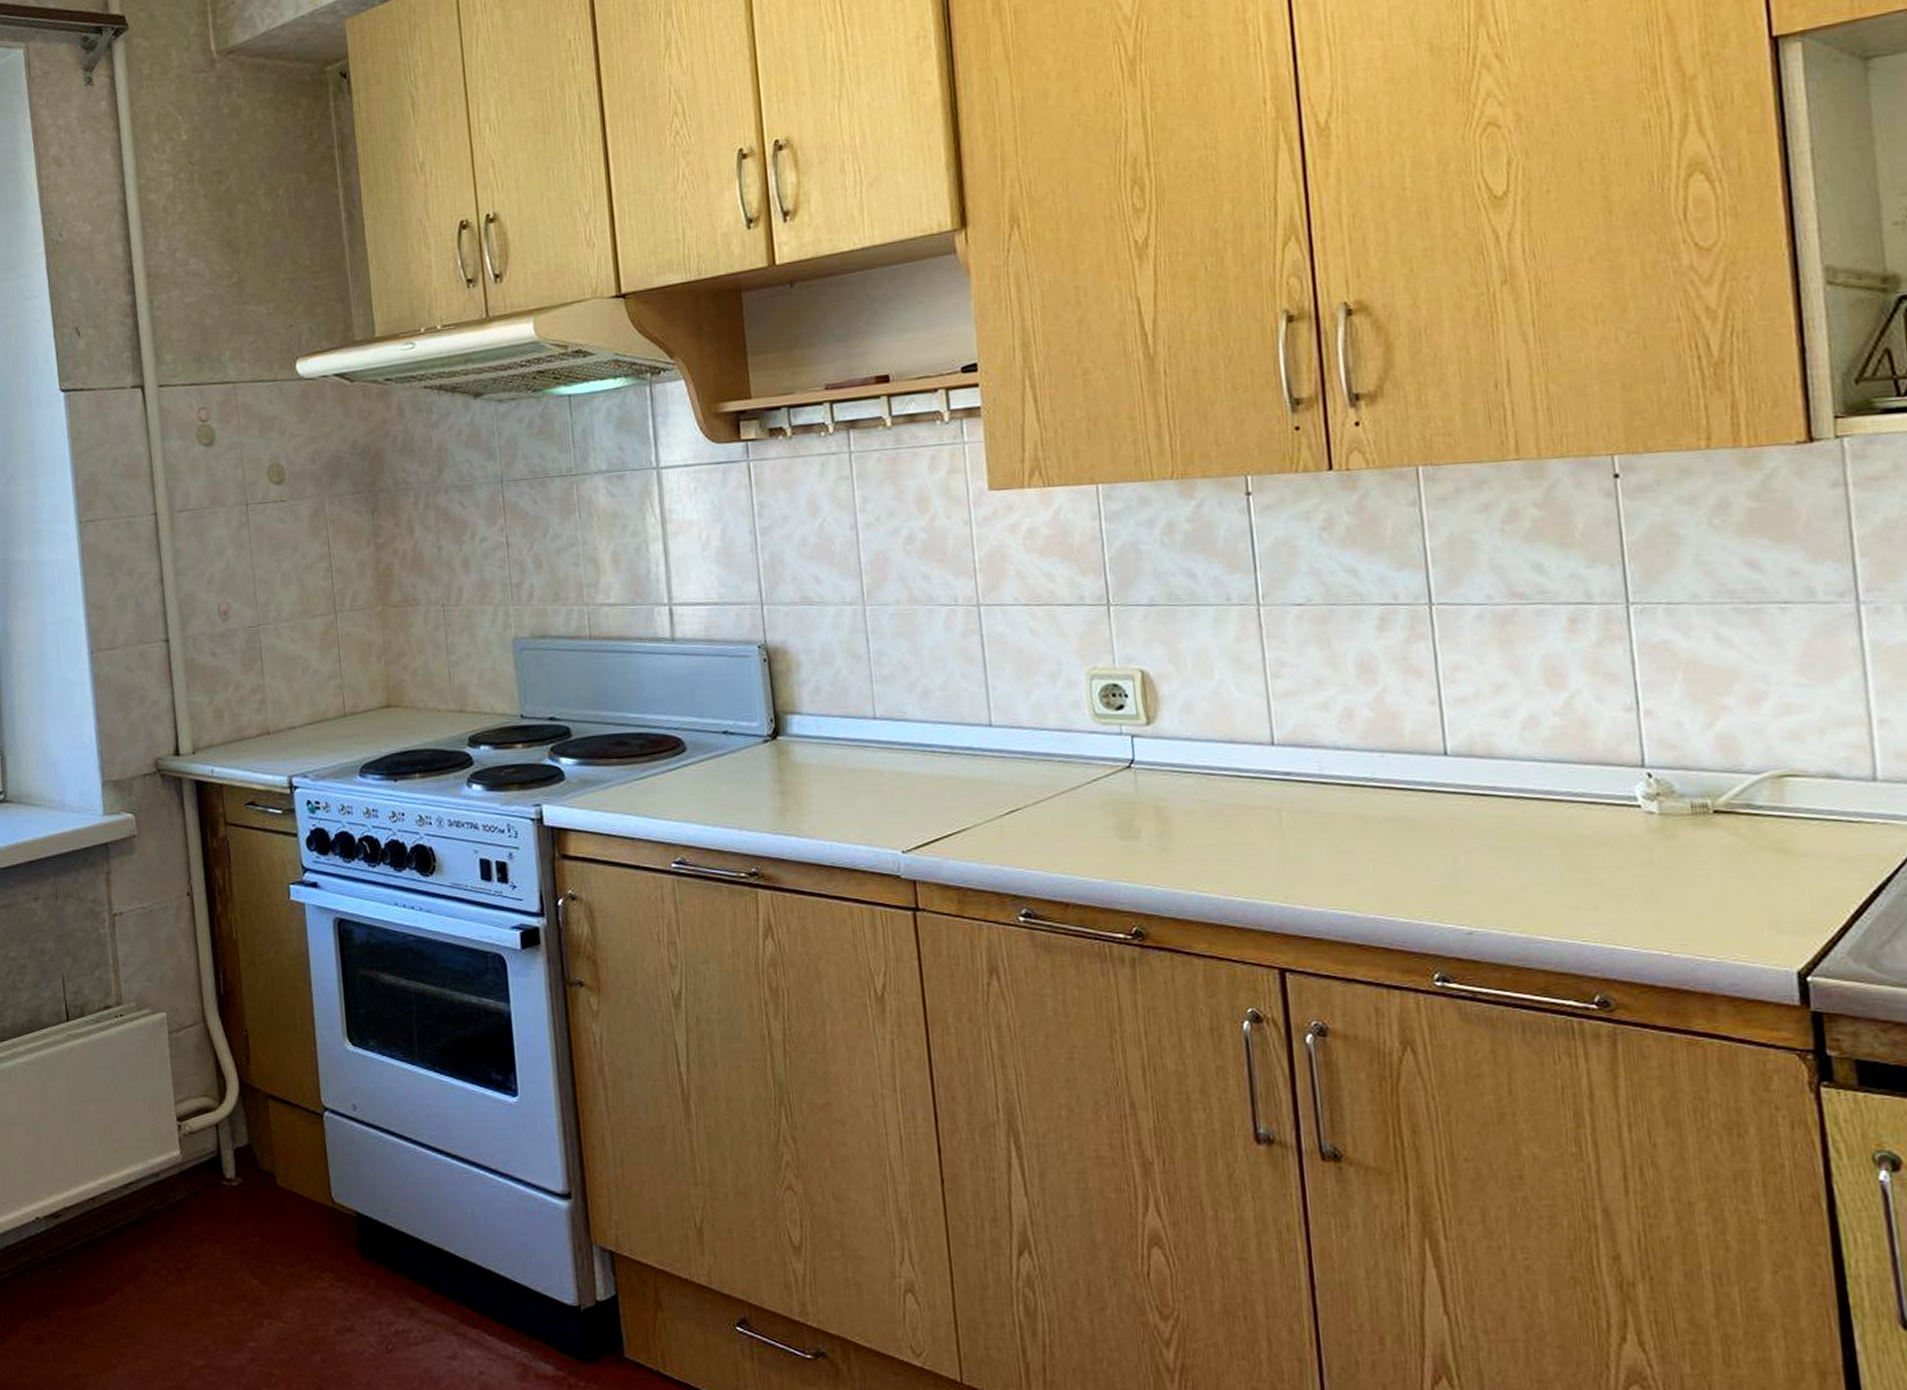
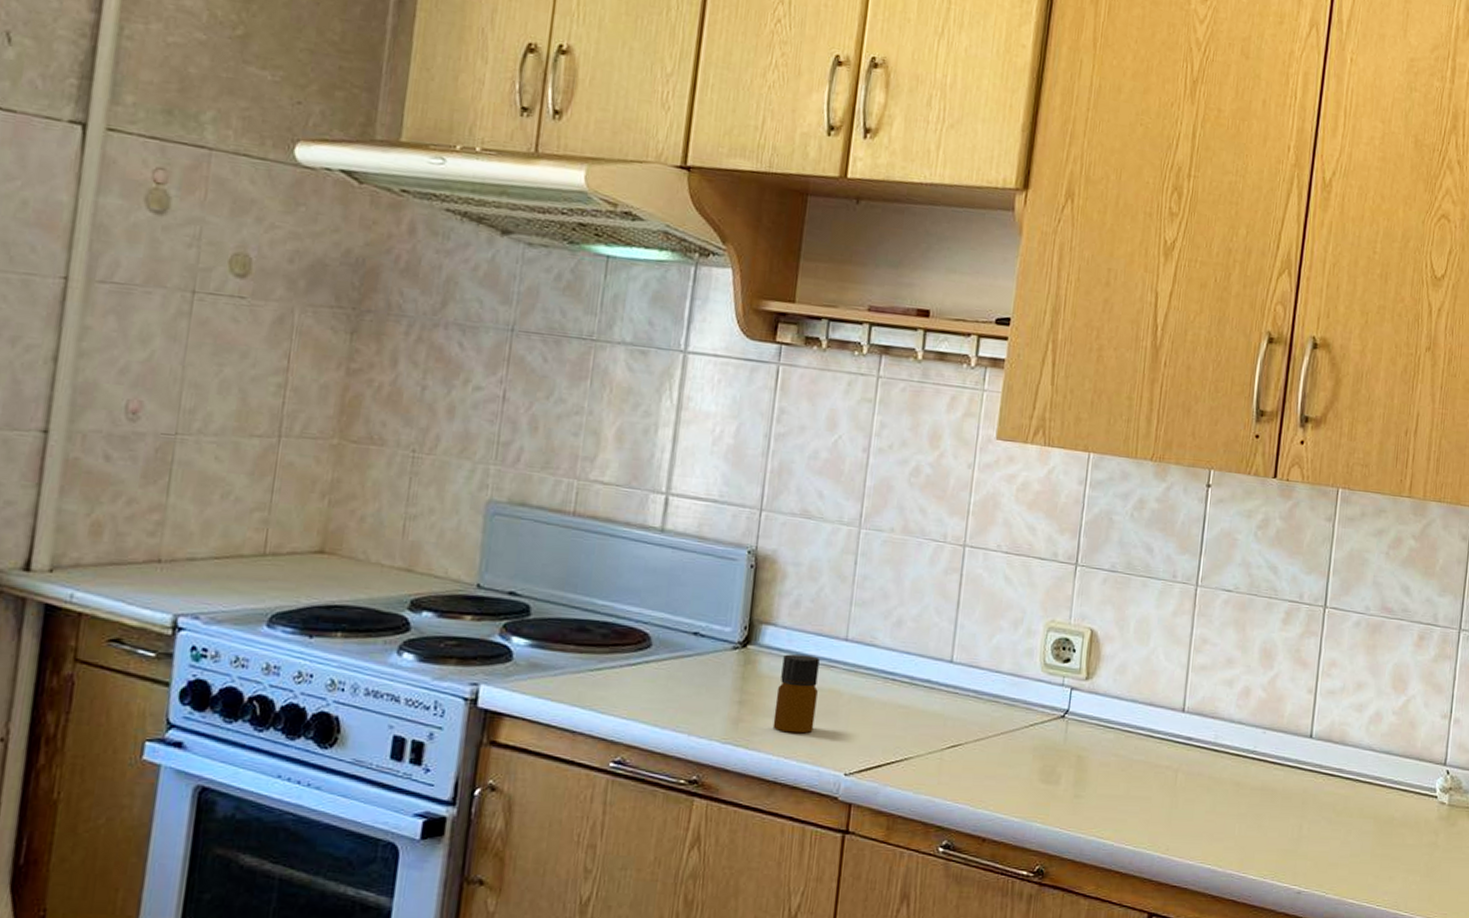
bottle: none [815,738,861,817] -> present [772,654,820,734]

